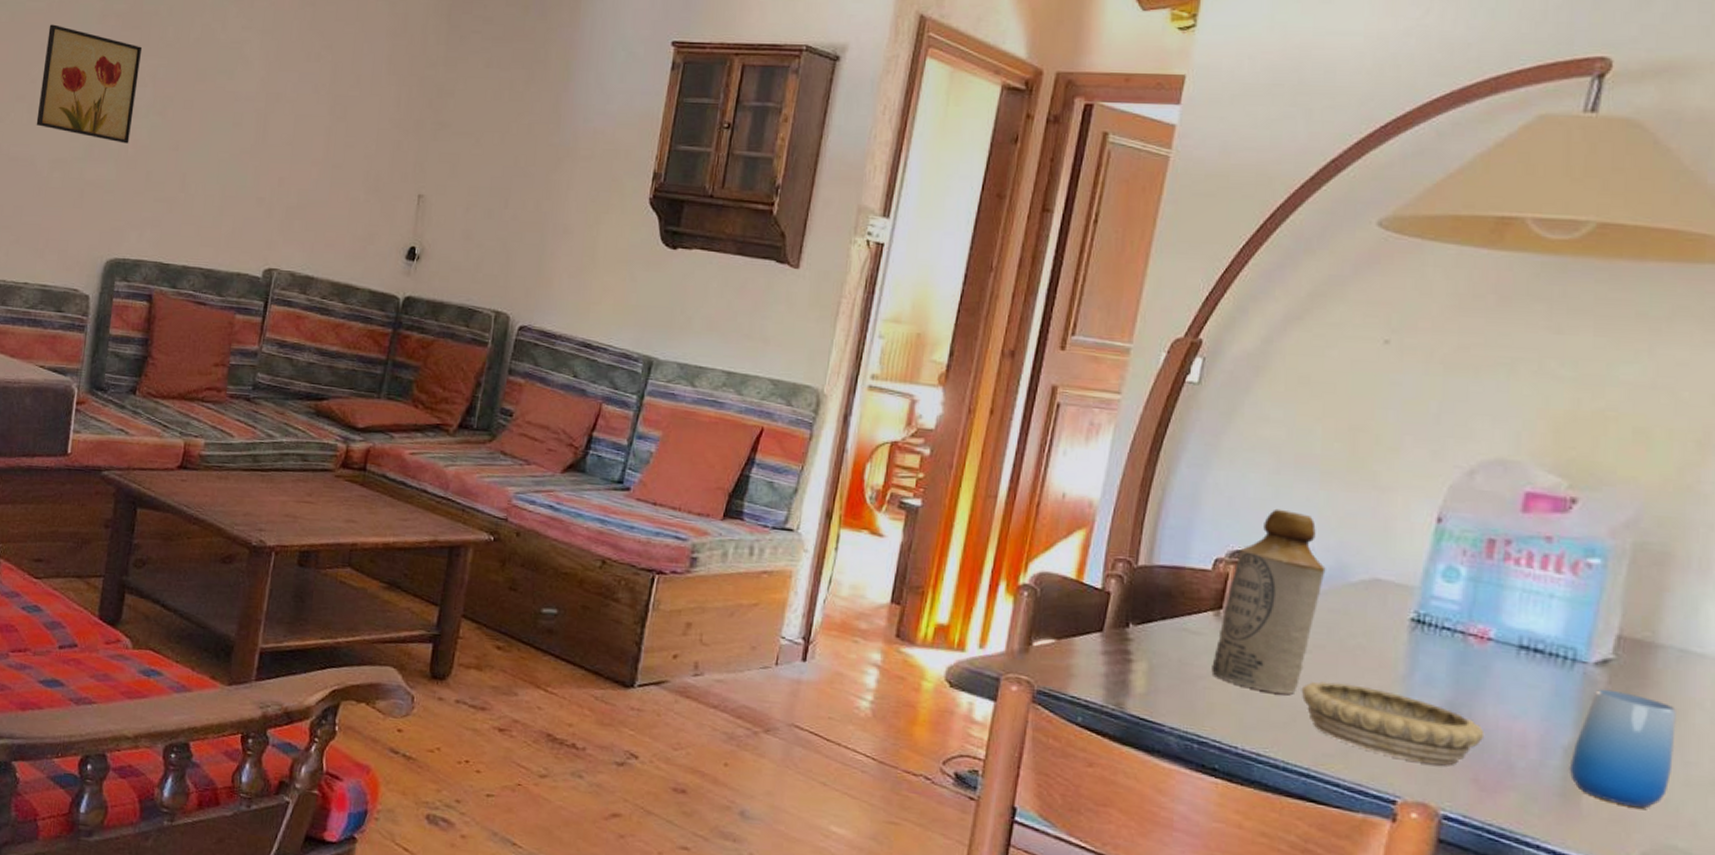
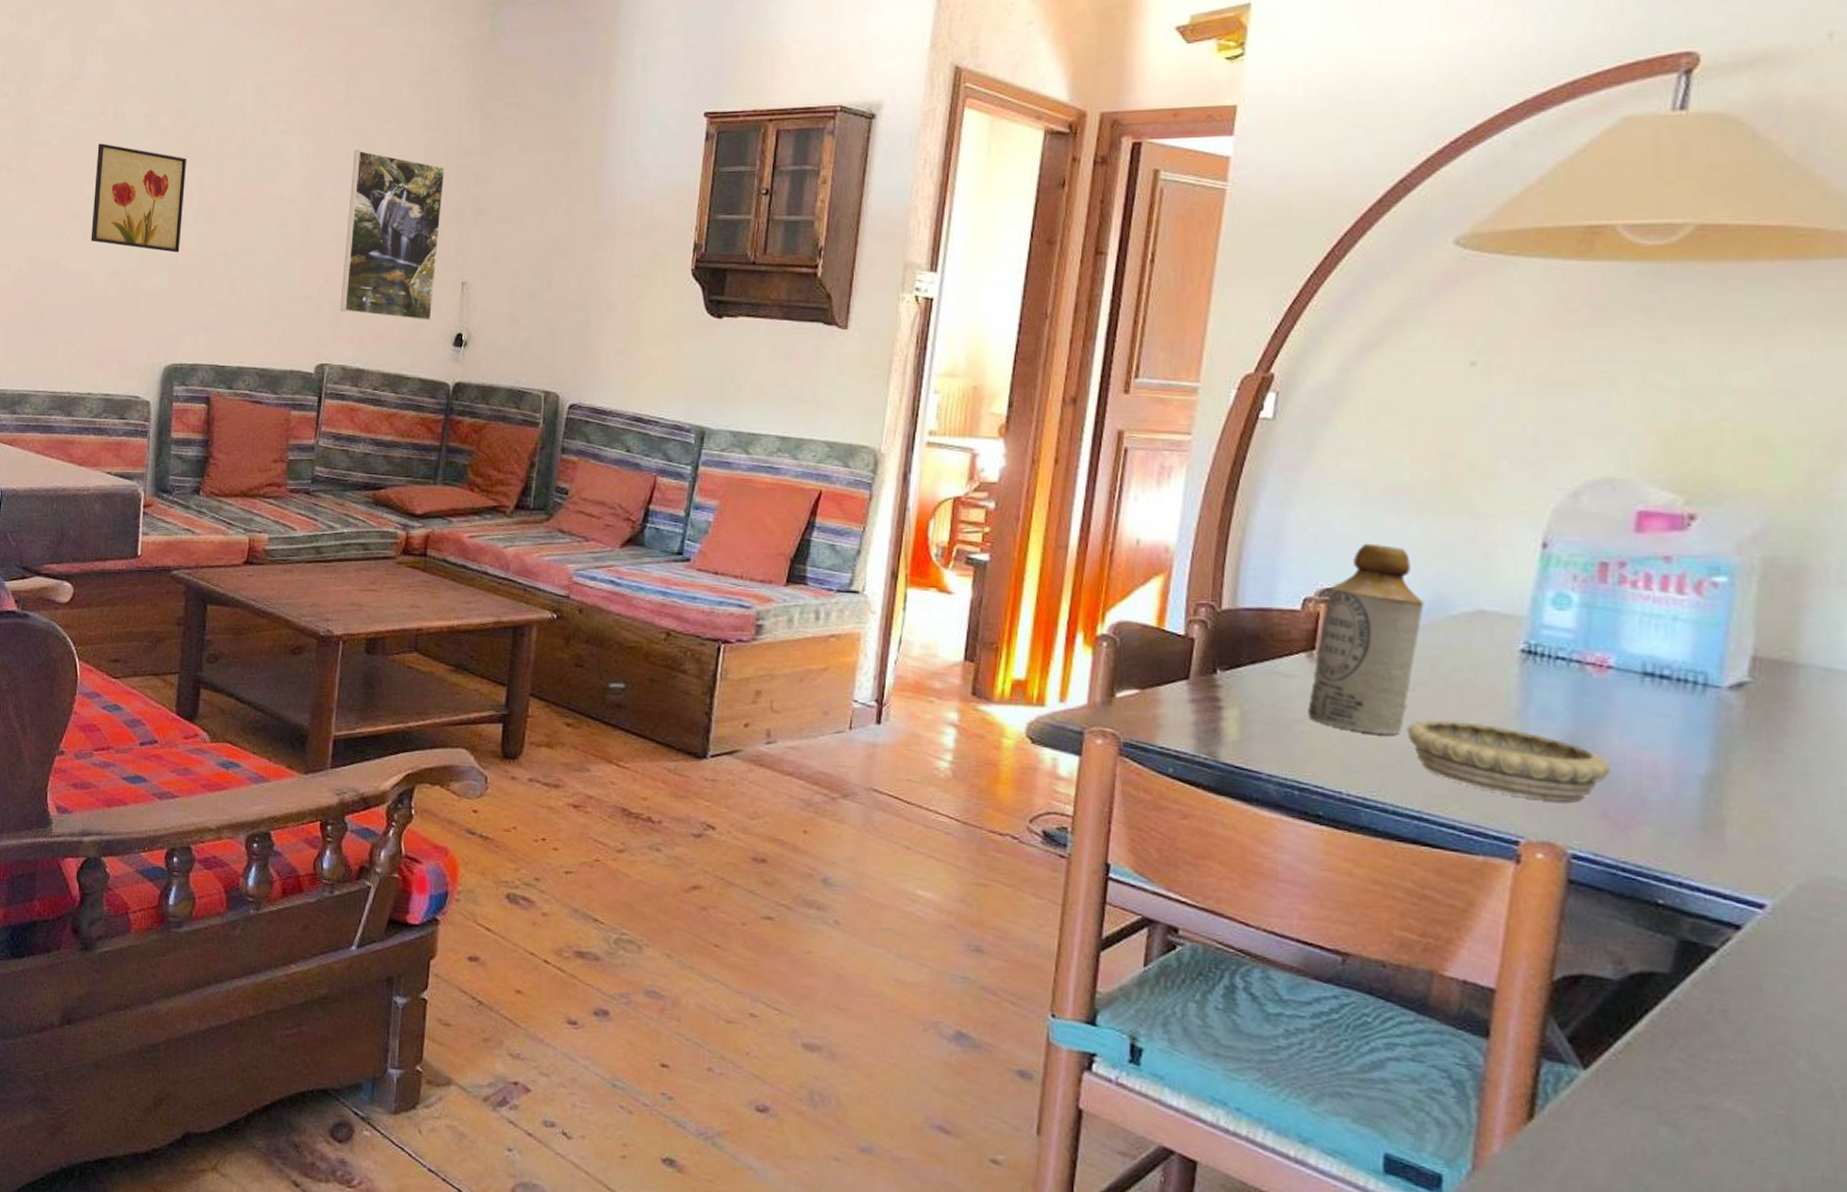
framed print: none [292,52,408,233] -> present [340,150,445,322]
cup: present [1569,689,1676,809] -> none [1708,714,1826,839]

